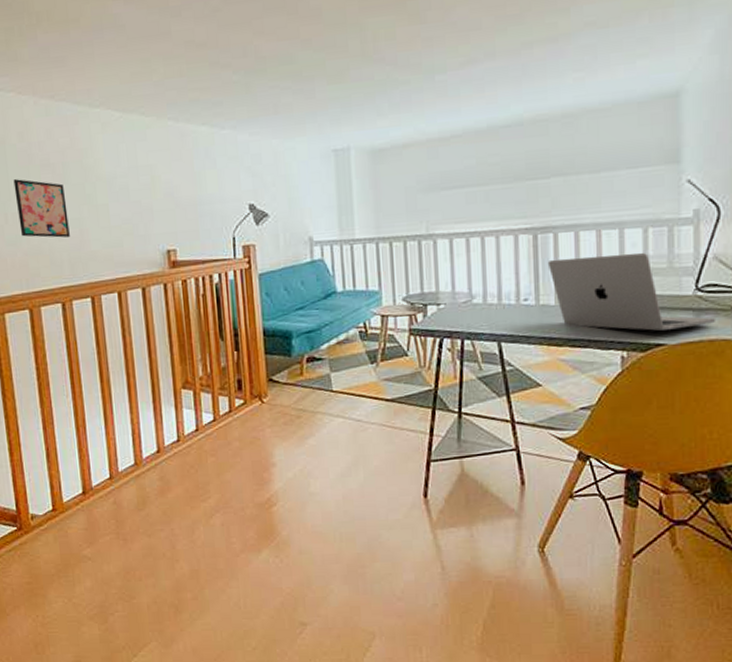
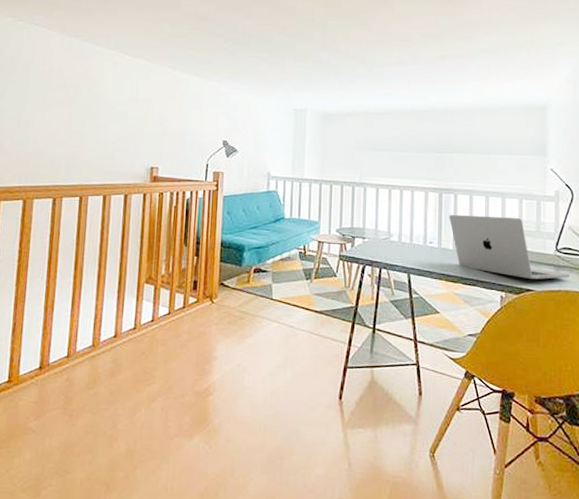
wall art: present [13,179,70,238] -> none [29,94,73,145]

